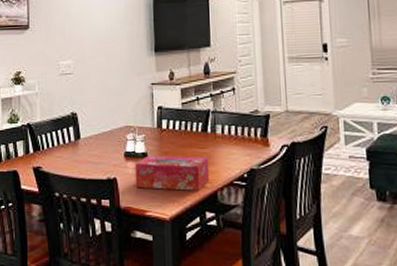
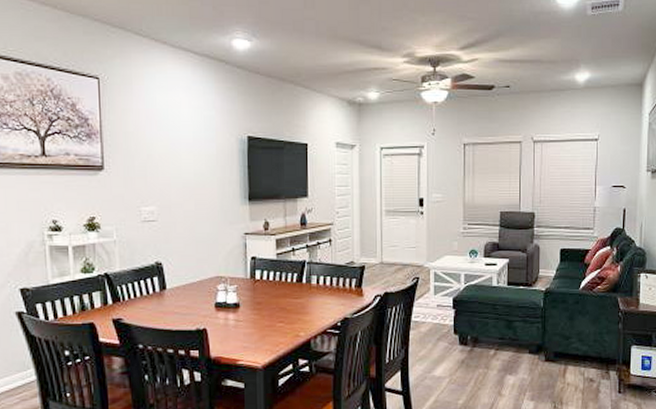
tissue box: present [134,155,210,191] -> none [226,305,304,340]

